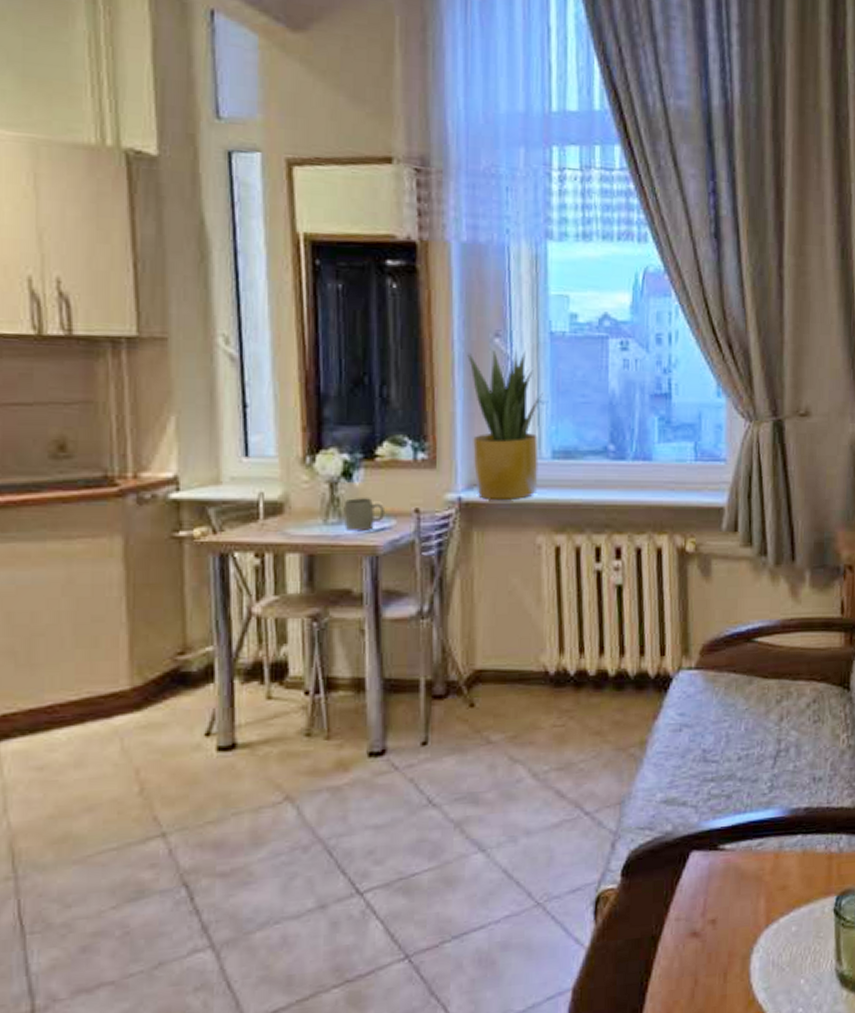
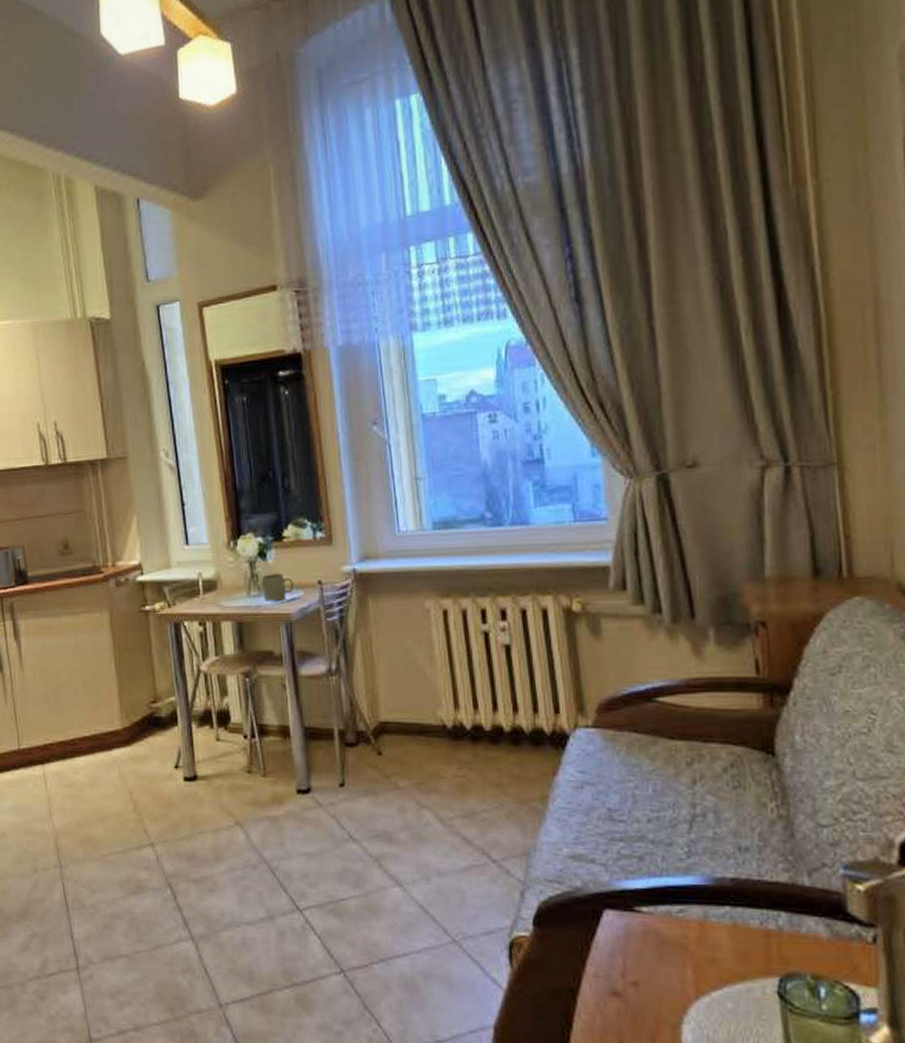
planter: present [467,347,543,499] -> none [351,432,422,570]

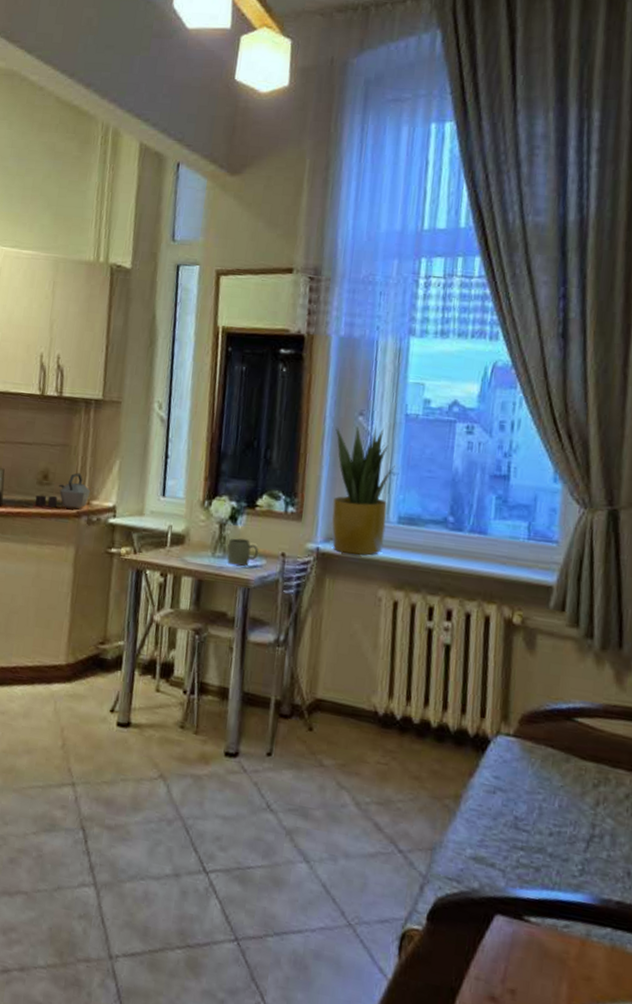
kettle: none [60,536,114,576] -> present [35,473,91,510]
planter: none [351,432,422,570] -> present [331,425,395,556]

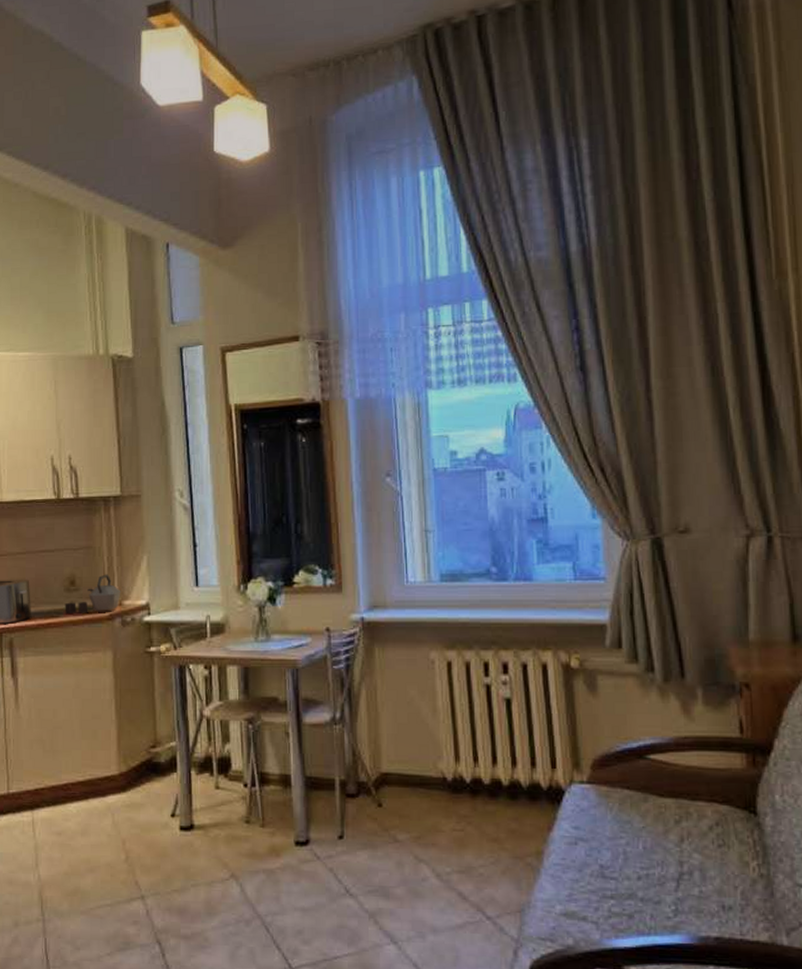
mug: present [226,538,258,566] -> none [269,619,302,648]
planter: present [331,425,395,556] -> none [364,484,430,619]

